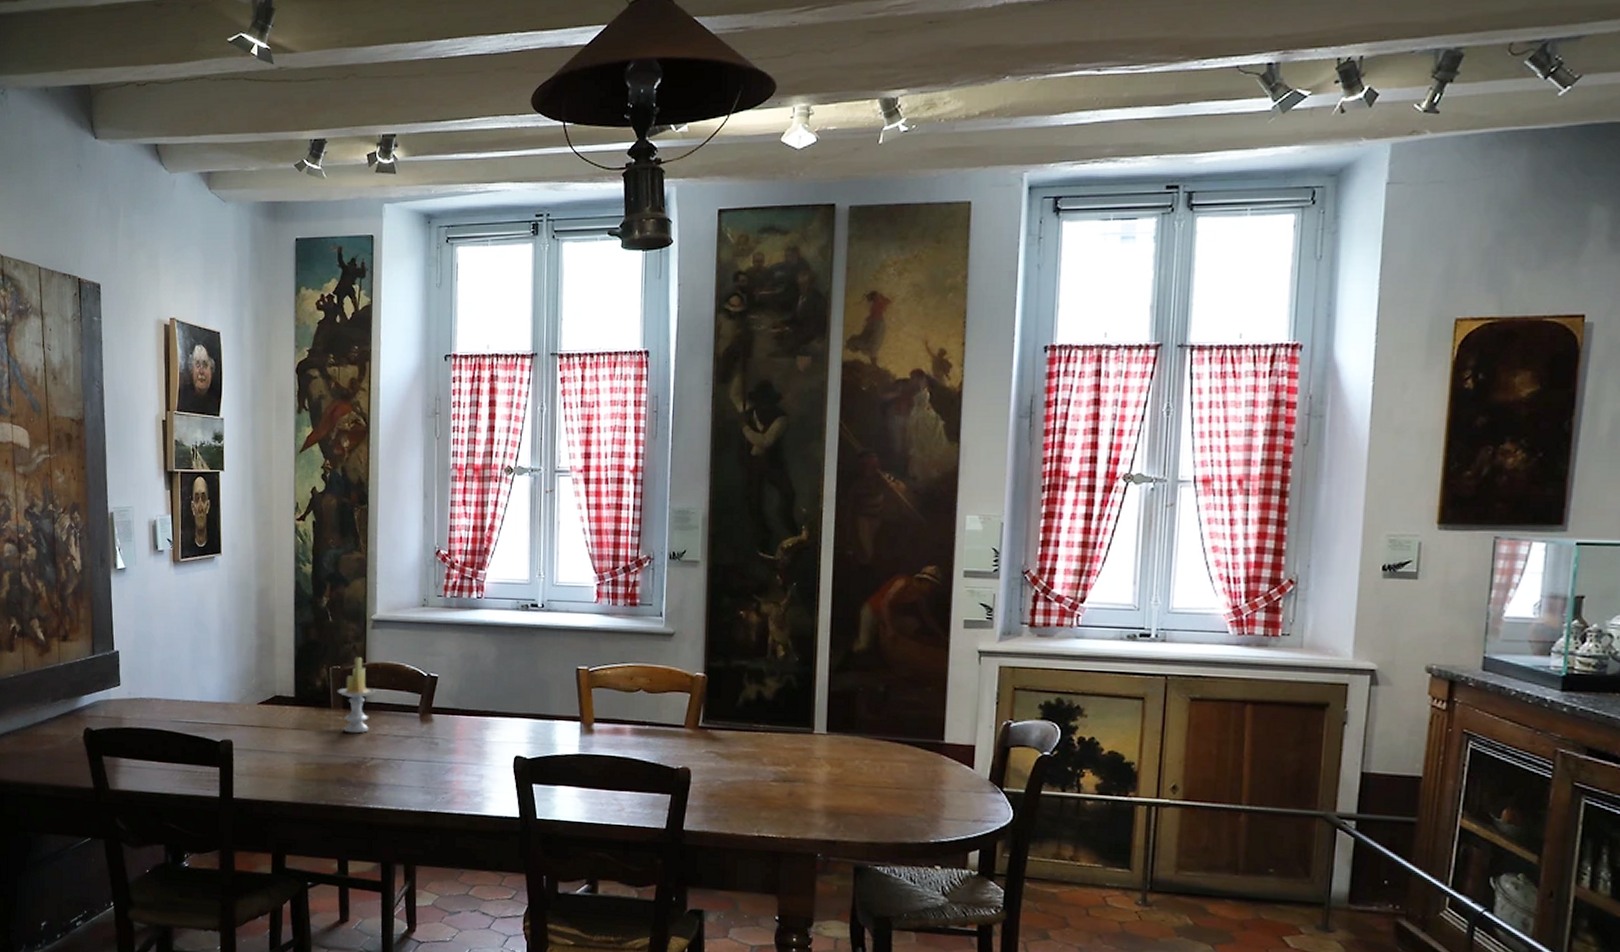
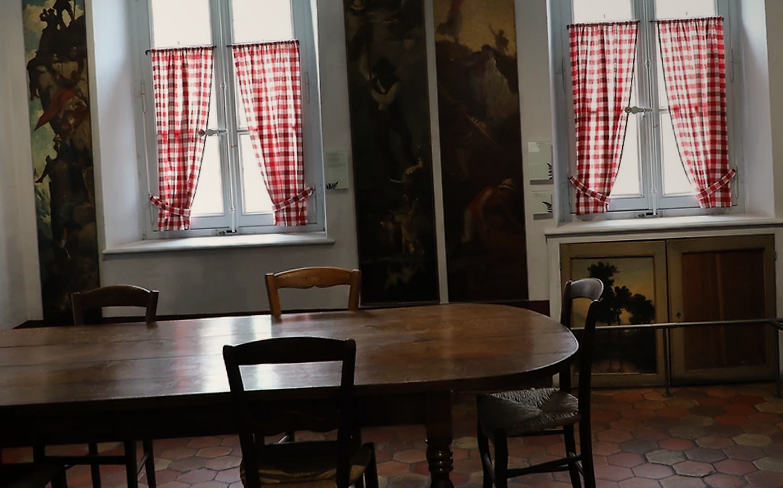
candle: present [337,657,376,734] -> none [78,283,110,343]

